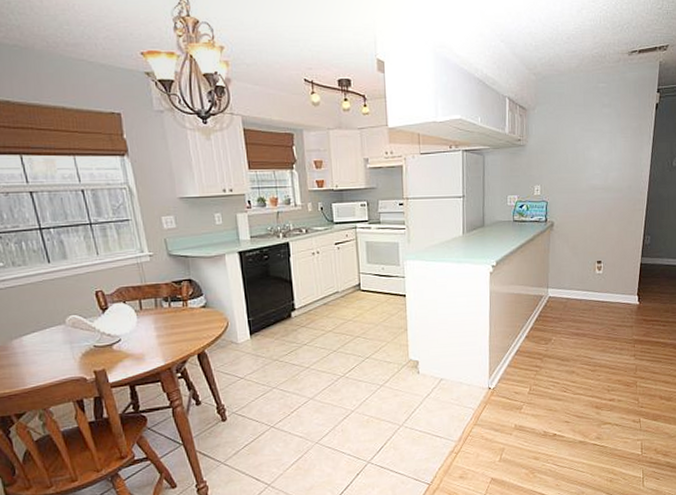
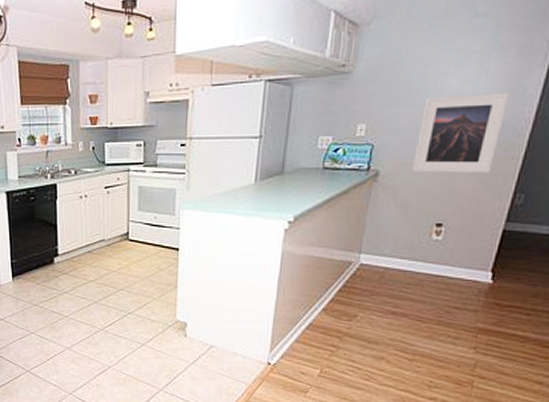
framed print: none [575,163,632,222] -> present [411,93,510,173]

